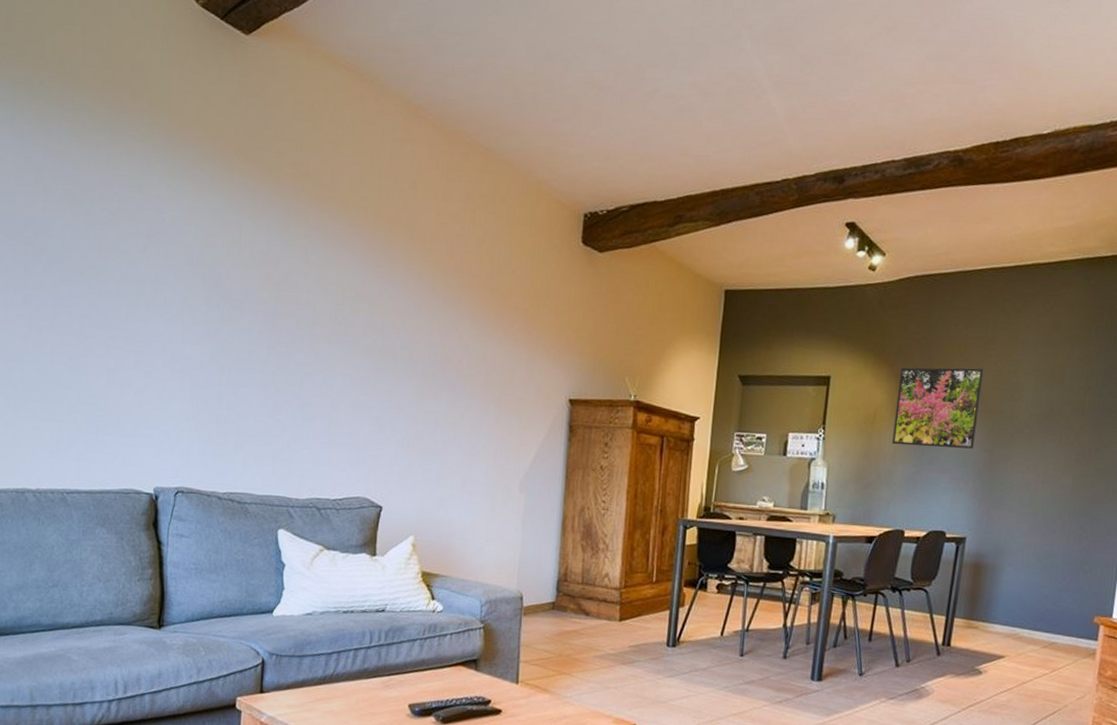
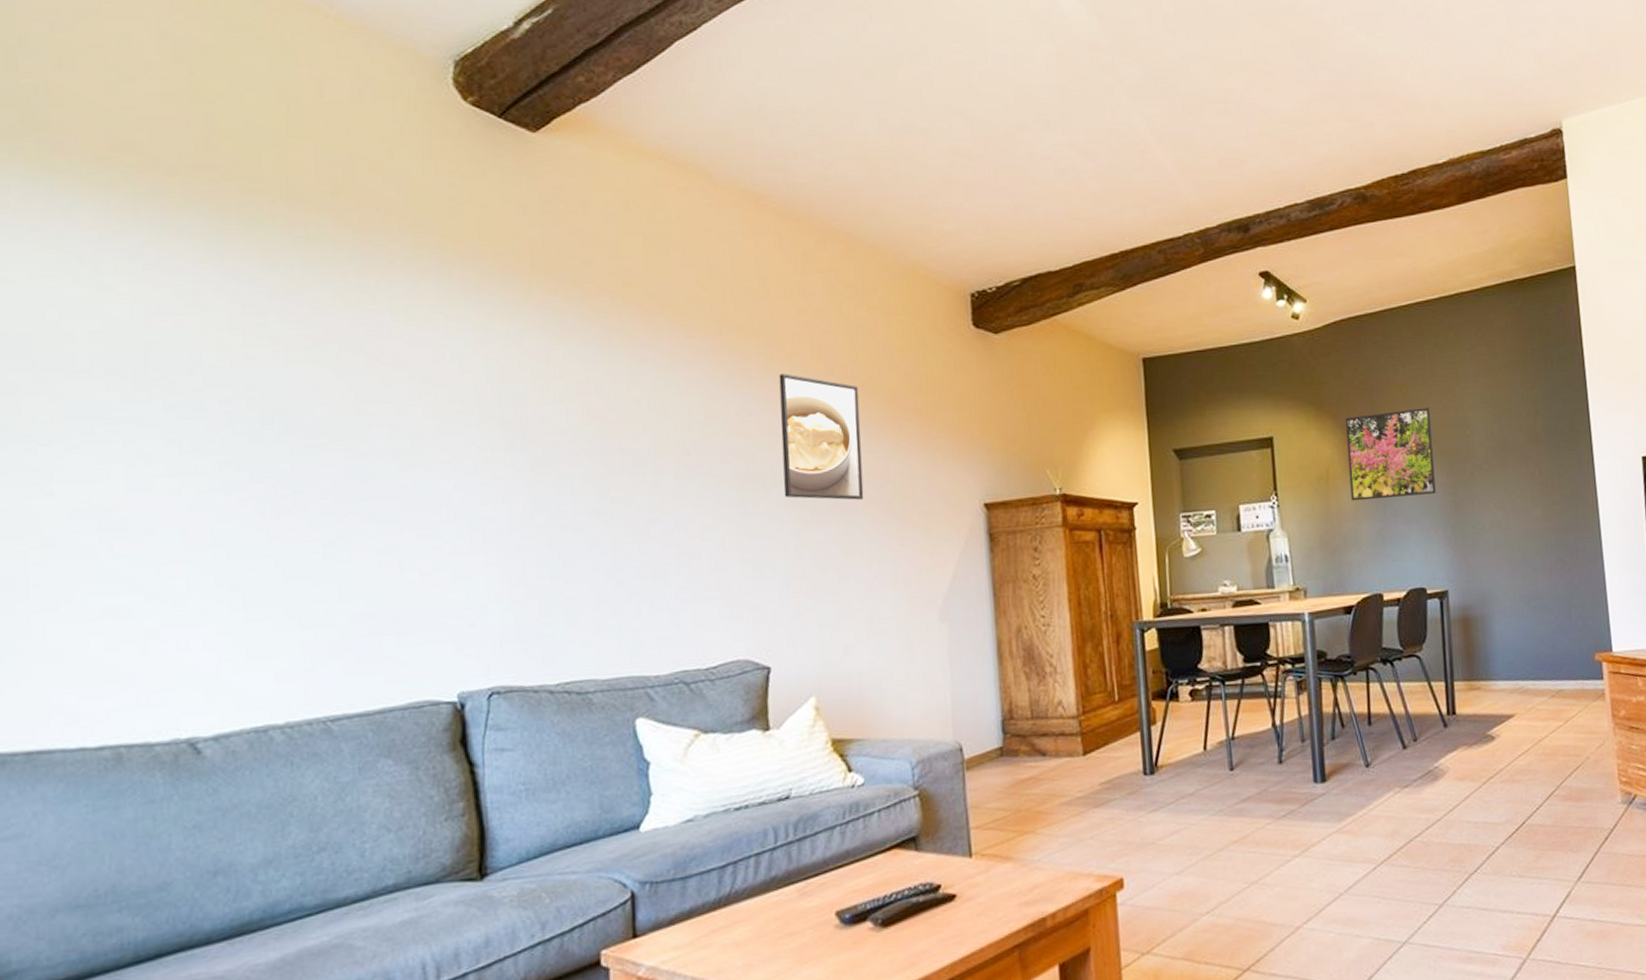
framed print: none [409,266,479,381] -> present [779,373,864,500]

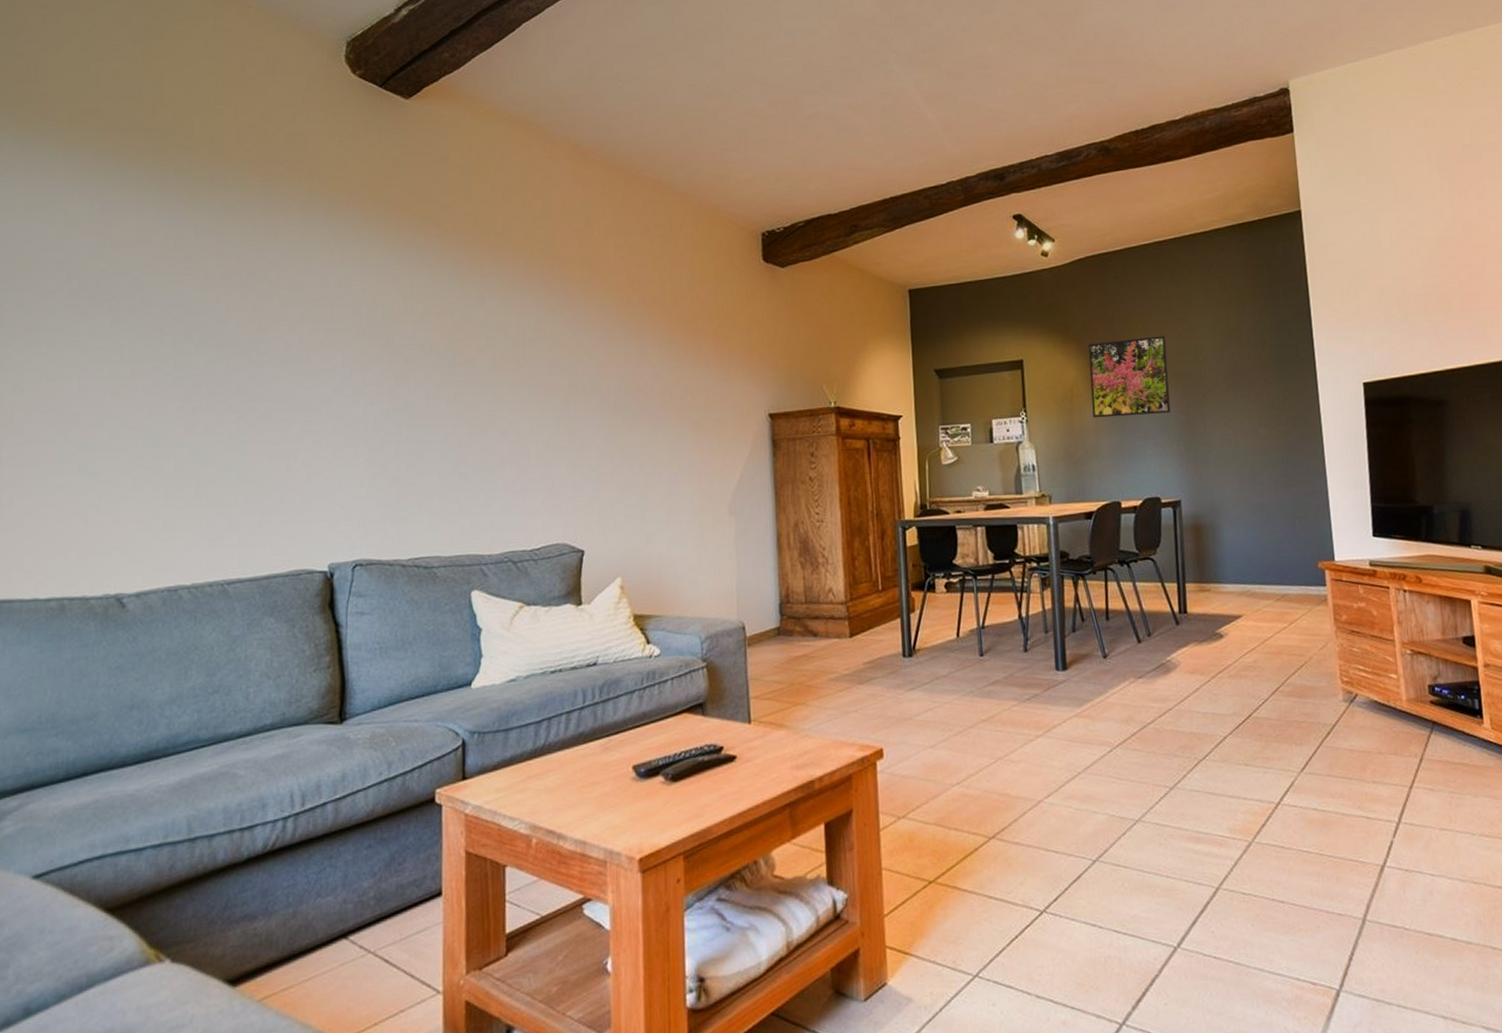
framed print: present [779,373,864,500] -> none [599,300,667,409]

